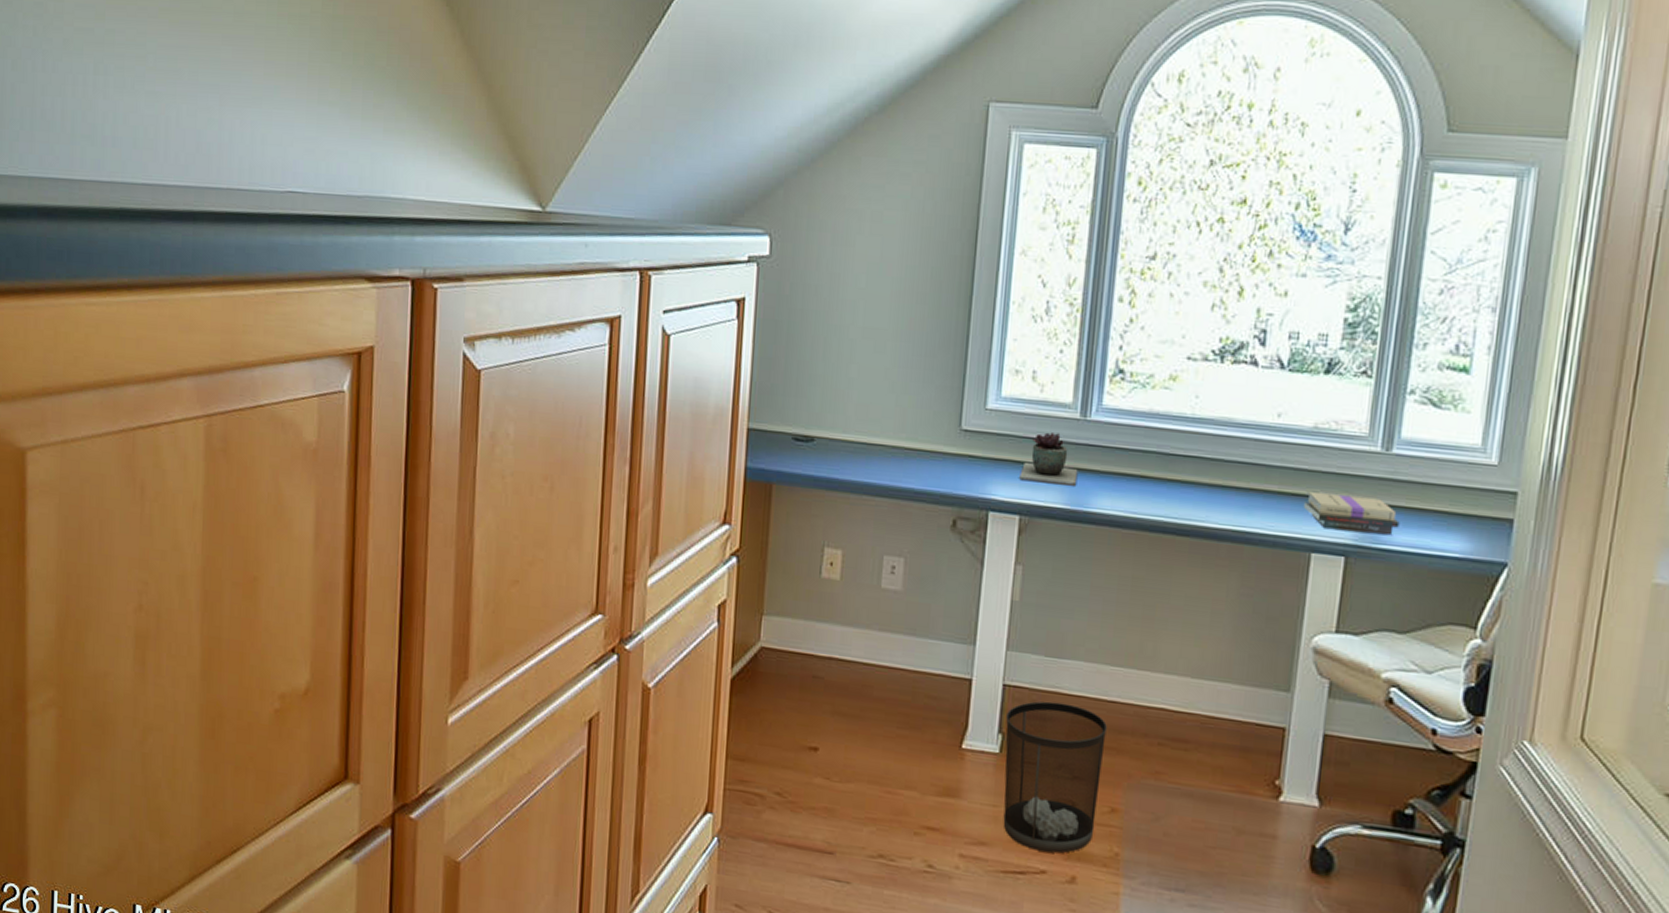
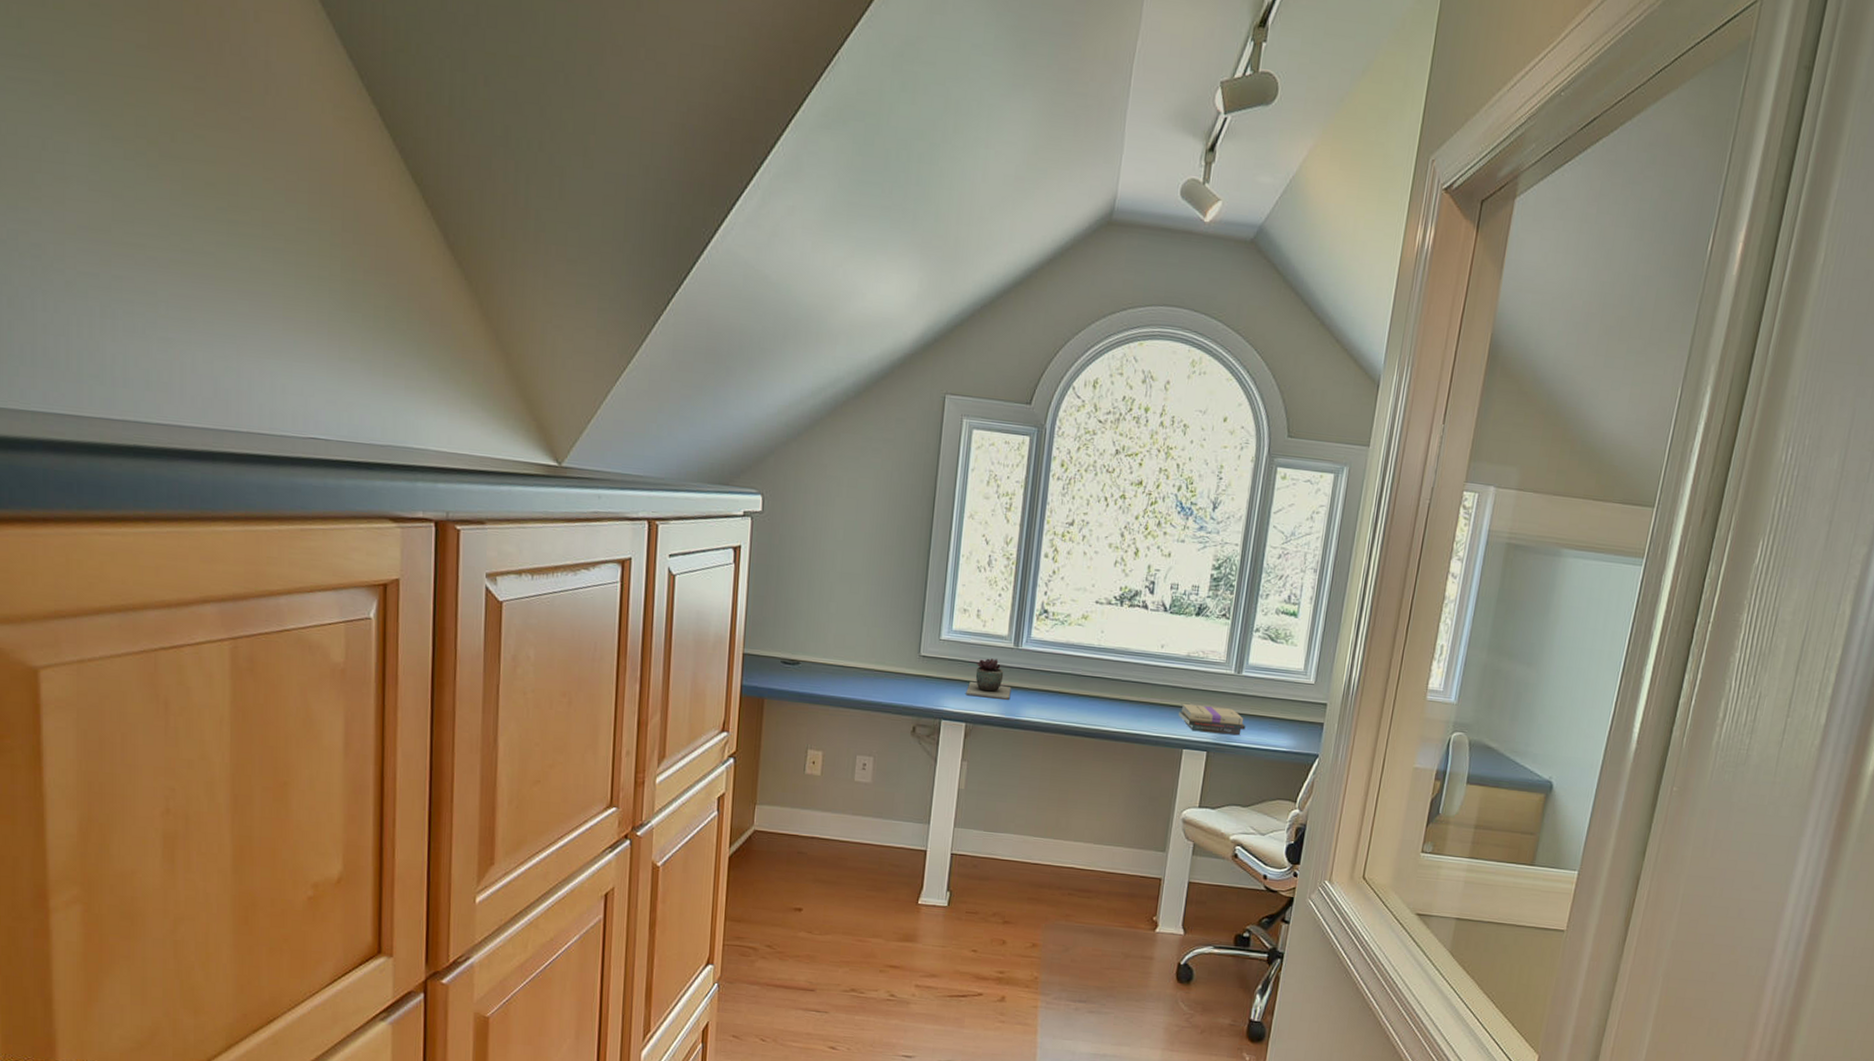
waste bin: present [1003,701,1107,853] -> none [950,865,1030,980]

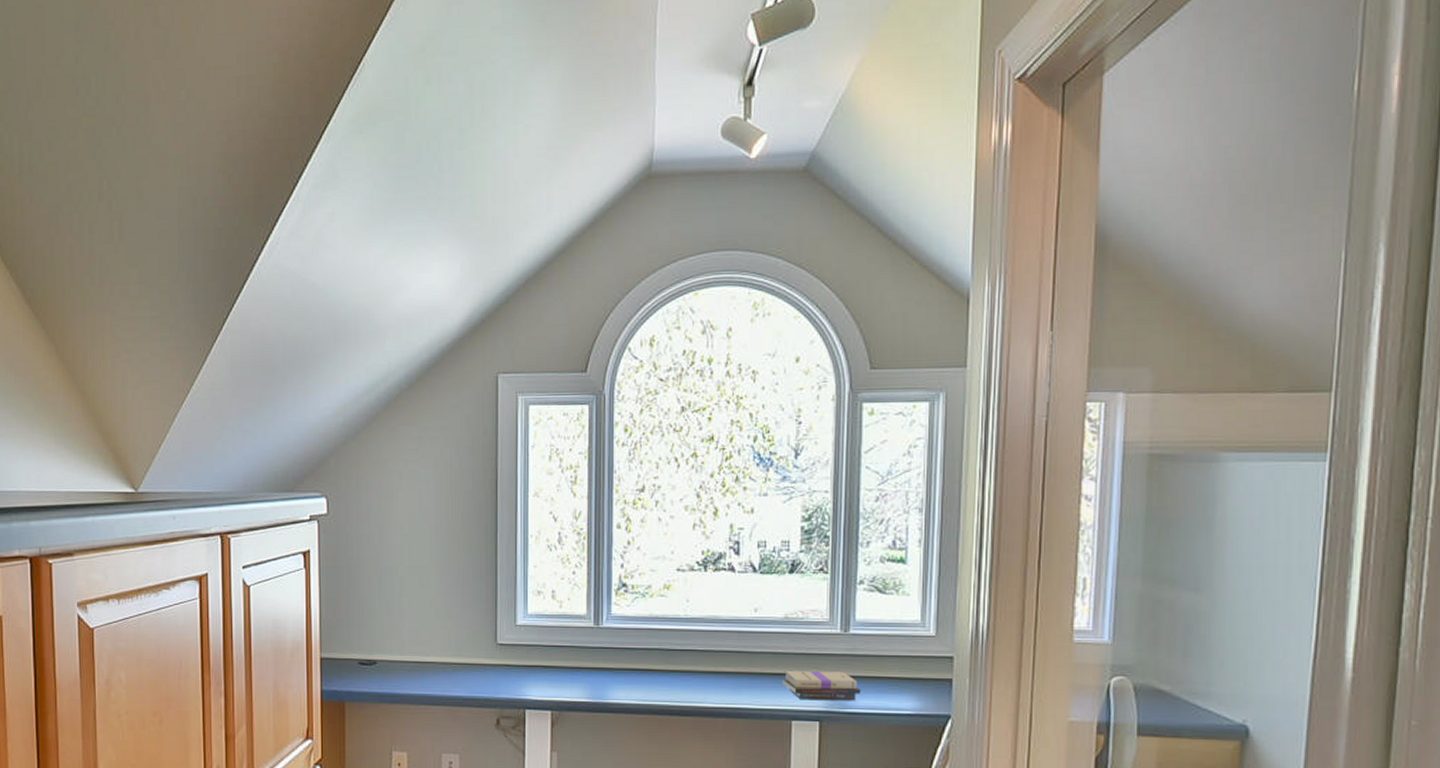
succulent plant: present [966,658,1012,700] -> none [548,640,596,682]

